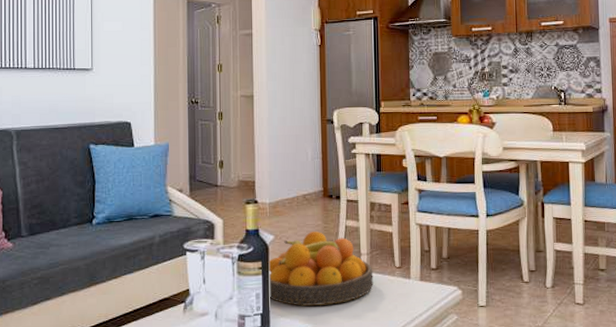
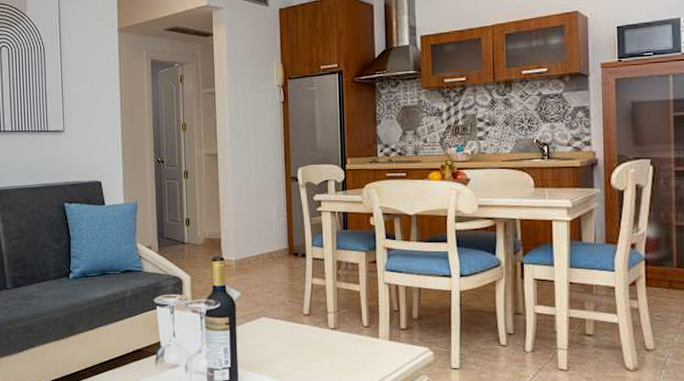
fruit bowl: present [267,230,374,307] -> none [234,288,341,363]

